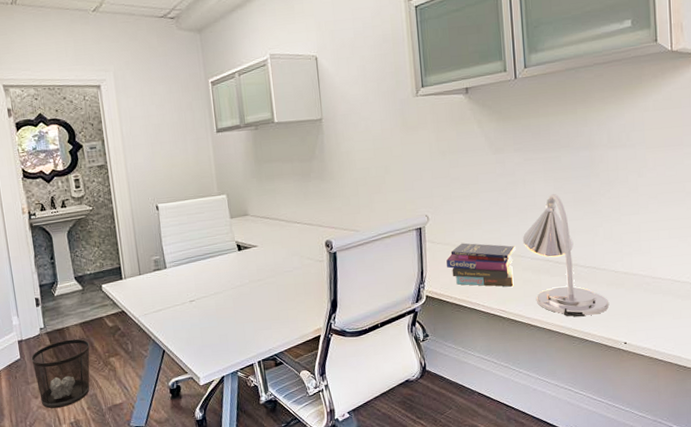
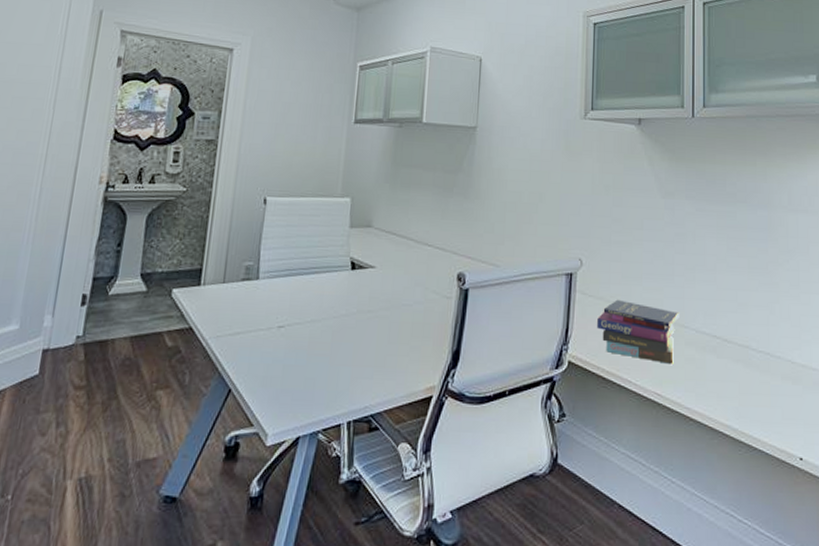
waste bin: present [31,339,90,408] -> none [47,357,137,454]
table lamp: present [522,194,609,317] -> none [687,255,783,416]

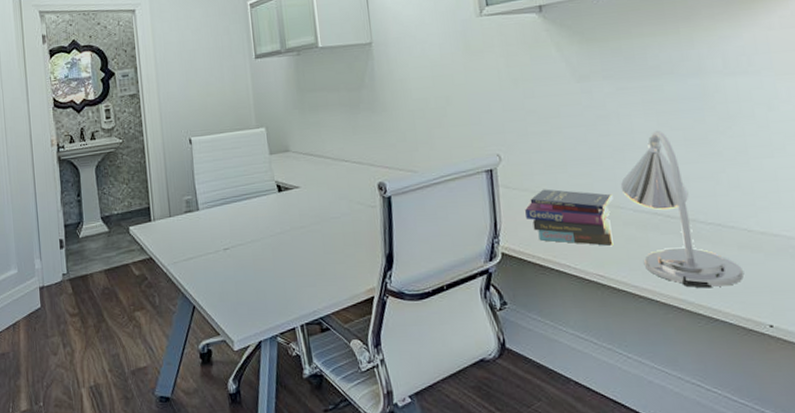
table lamp: none [687,255,783,416] -> present [620,131,743,289]

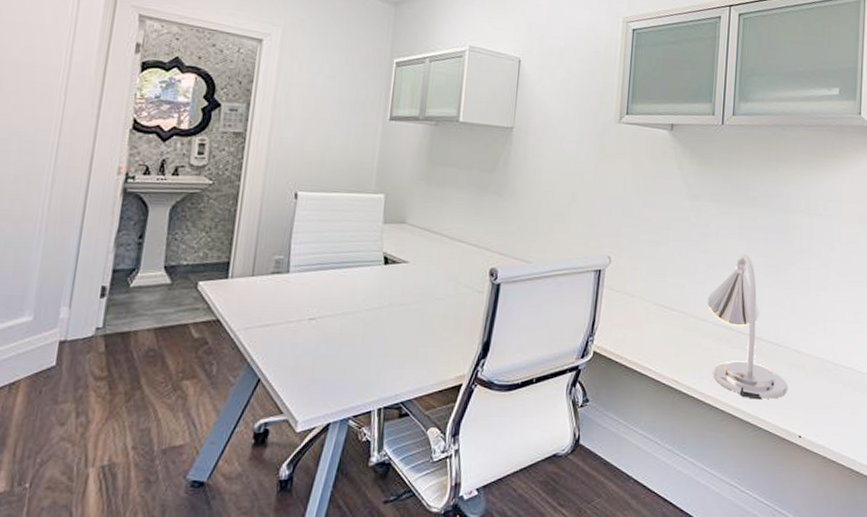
books: present [525,189,613,246] -> none [622,294,699,354]

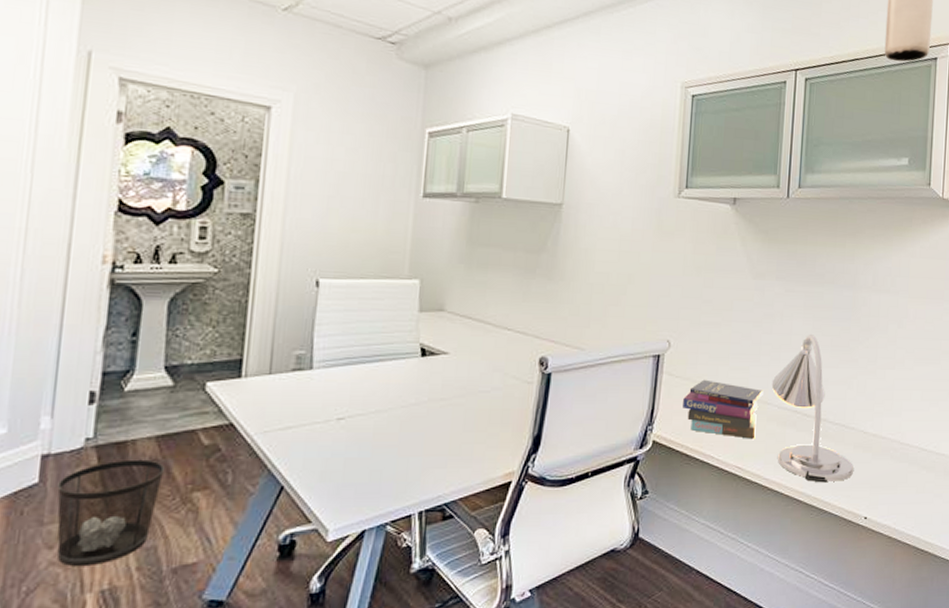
waste bin: none [67,348,161,442] -> present [56,459,166,566]
books: none [622,294,699,354] -> present [683,379,763,439]

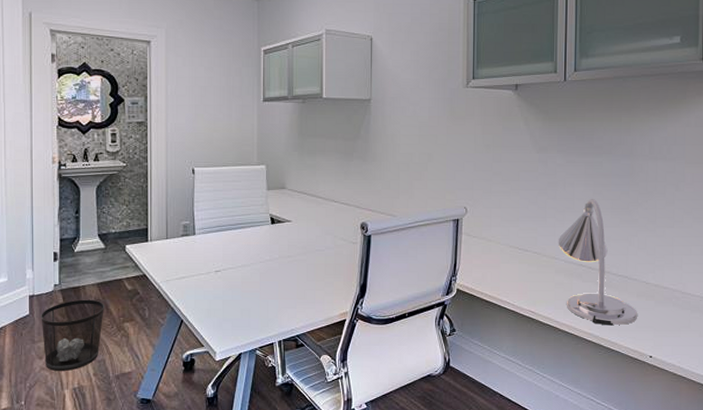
books: present [683,379,763,439] -> none [481,239,551,288]

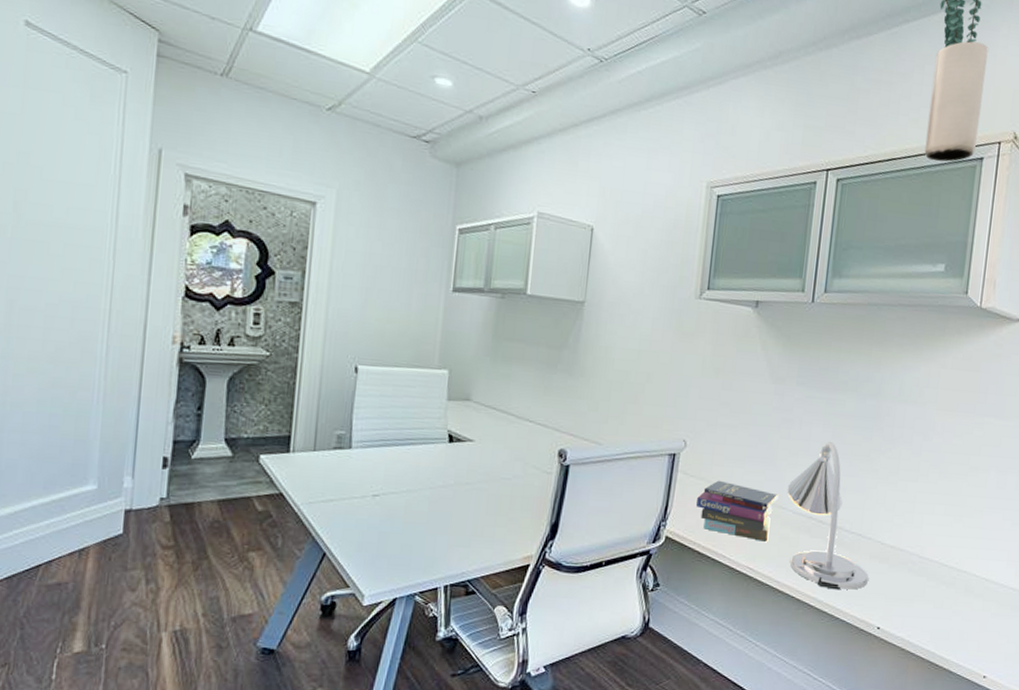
waste bin: present [41,299,105,371] -> none [138,519,226,608]
books: none [481,239,551,288] -> present [696,480,779,542]

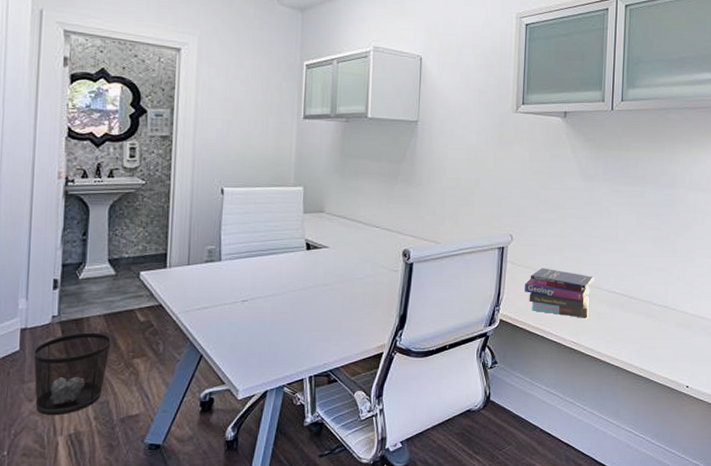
waste bin: none [138,519,226,608] -> present [33,332,112,415]
table lamp: present [787,442,868,590] -> none [601,228,675,356]

